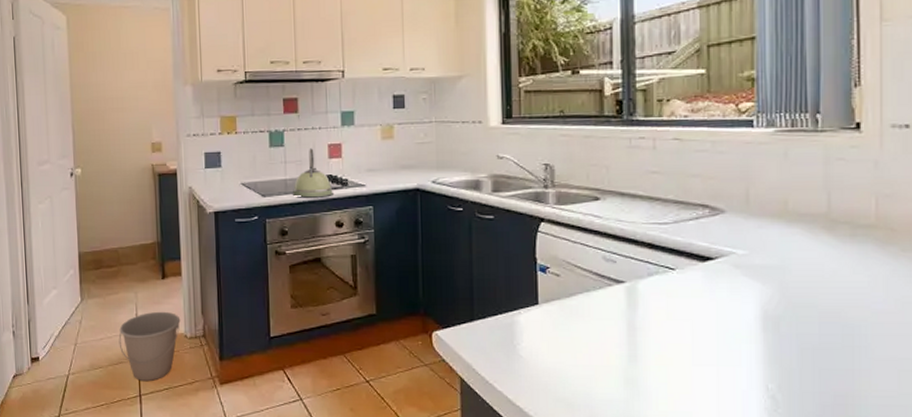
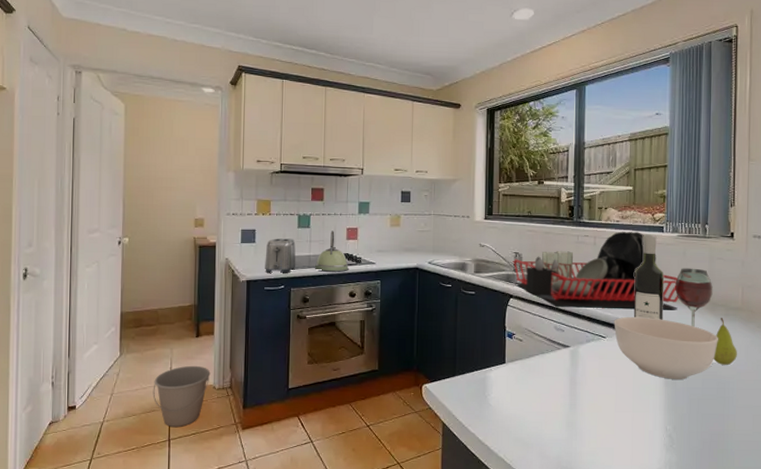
toaster: none [233,160,271,202] -> present [265,238,296,273]
dish rack: none [540,129,779,232] -> present [511,231,678,310]
bowl: none [685,240,841,323] -> present [614,316,718,380]
bottle: none [713,131,758,245] -> present [633,234,665,320]
wineglass: none [773,173,831,253] -> present [675,268,713,327]
fruit: none [834,239,871,303] -> present [713,318,737,365]

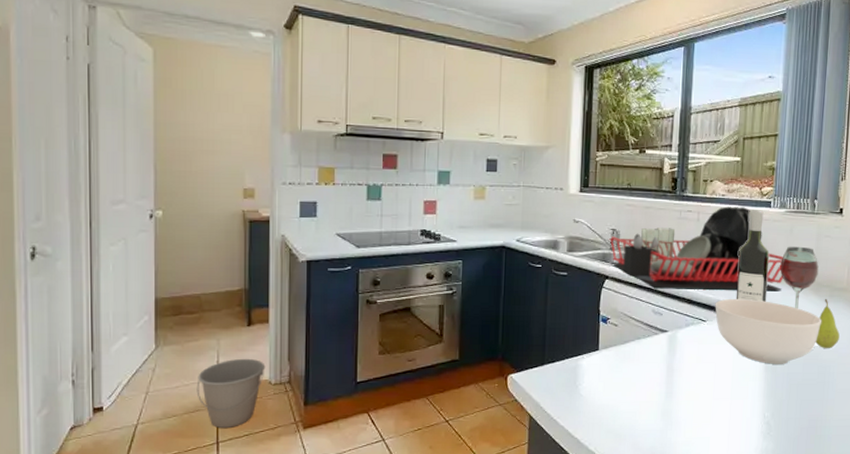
toaster: present [265,238,296,273] -> none [328,212,365,252]
kettle: present [314,230,349,272] -> none [386,203,426,251]

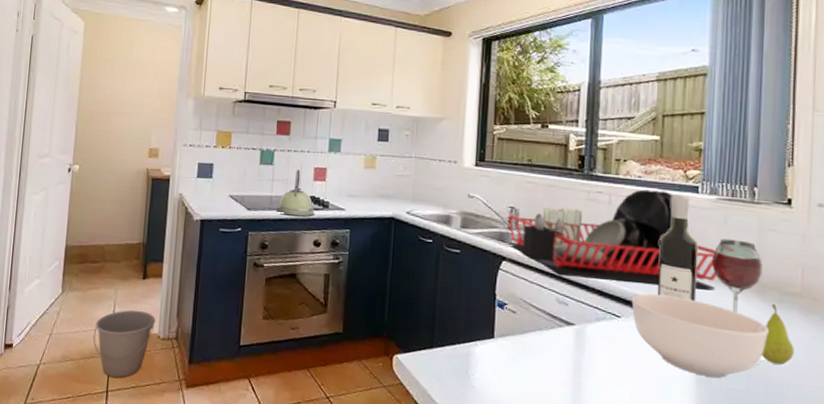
kettle: none [386,203,426,251] -> present [275,169,315,217]

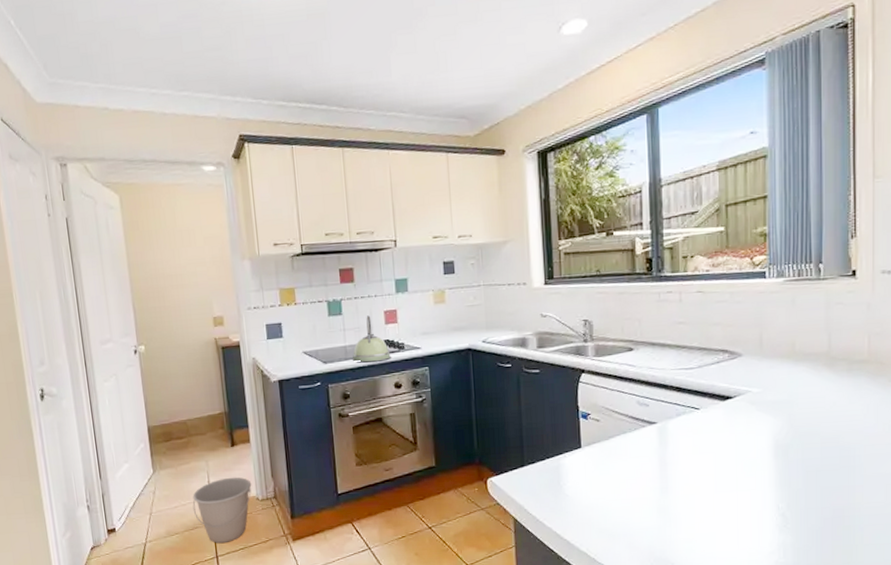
dish rack: present [506,189,716,291] -> none [580,281,787,379]
bowl: present [631,293,768,378] -> none [708,381,839,451]
bottle: present [657,194,699,301] -> none [731,282,770,383]
wineglass: present [712,238,763,313] -> none [783,318,831,388]
fruit: present [761,304,794,365] -> none [834,374,864,429]

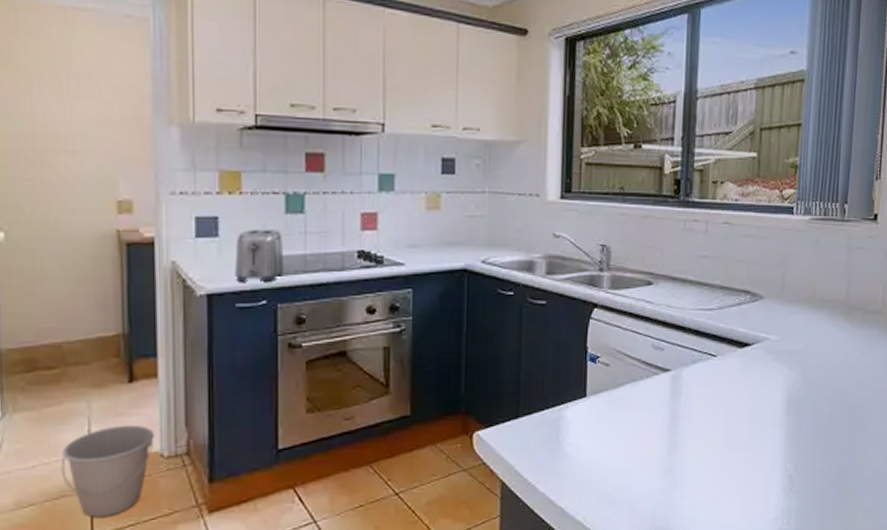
toaster: none [295,329,332,370] -> present [235,229,285,282]
kettle: present [352,315,391,363] -> none [312,217,365,278]

